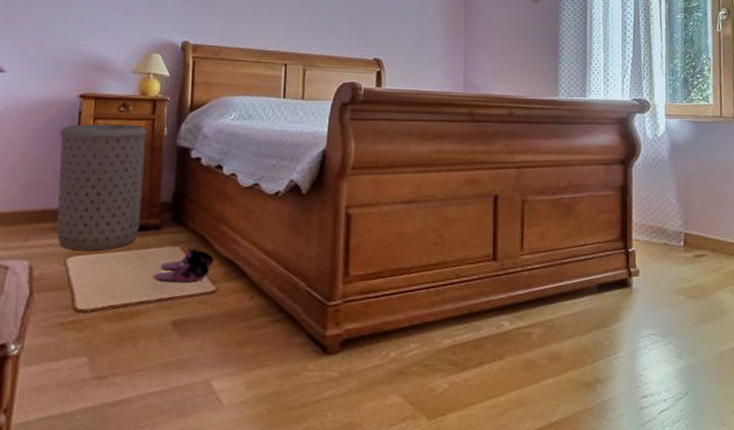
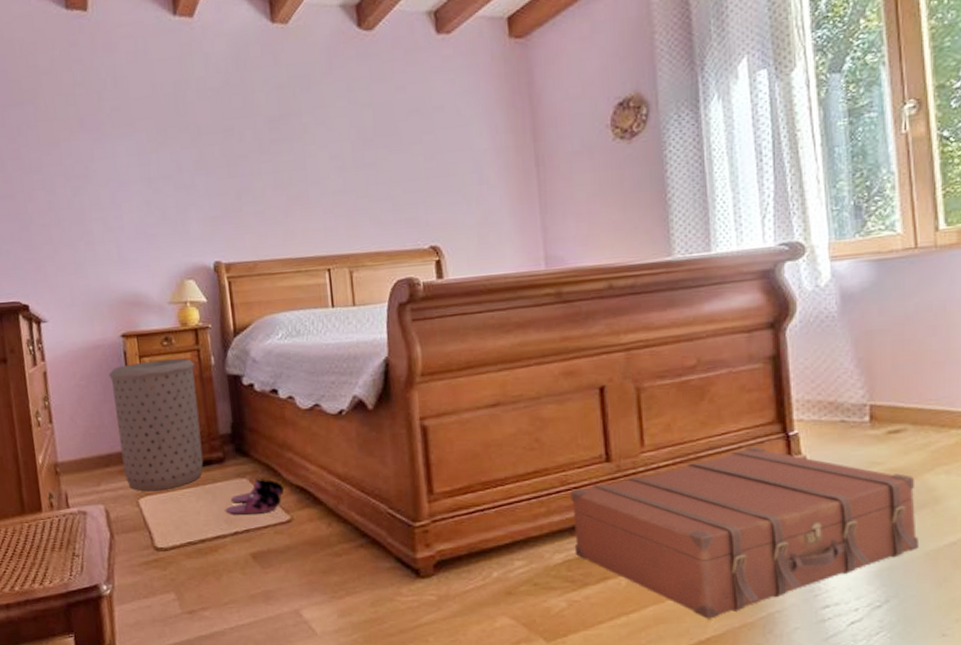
suitcase: none [460,258,711,404] -> present [570,447,918,619]

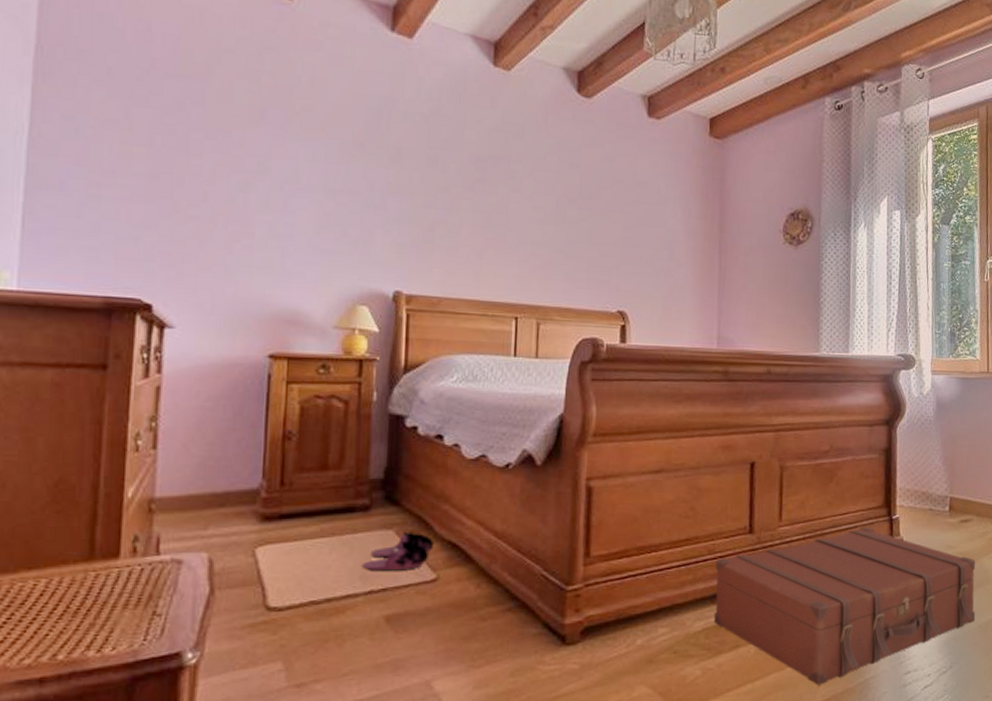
laundry basket: present [109,358,204,492] -> none [242,388,354,540]

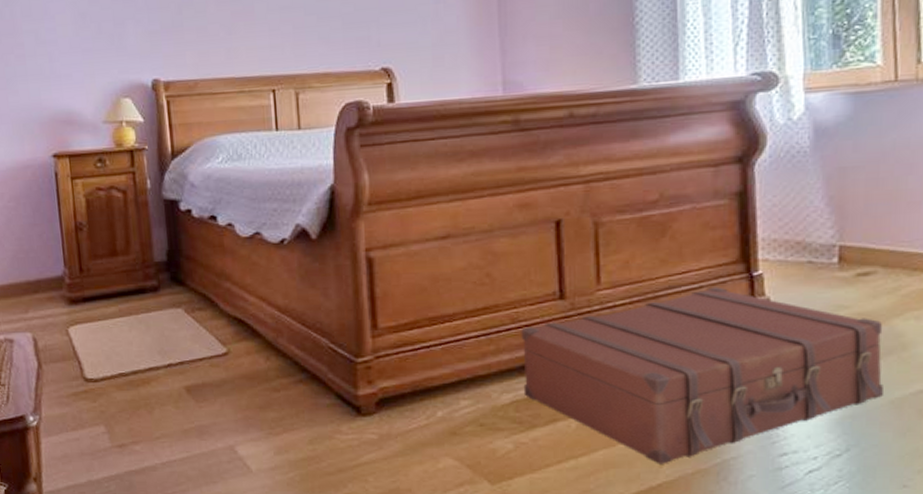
slippers: present [361,531,433,571] -> none [158,309,221,346]

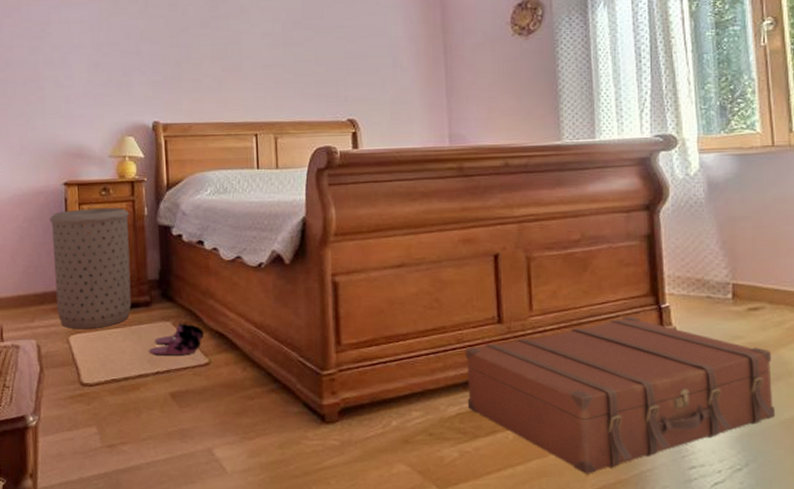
laundry basket: none [39,181,137,320] -> present [49,208,132,330]
slippers: none [158,309,221,346] -> present [148,323,204,356]

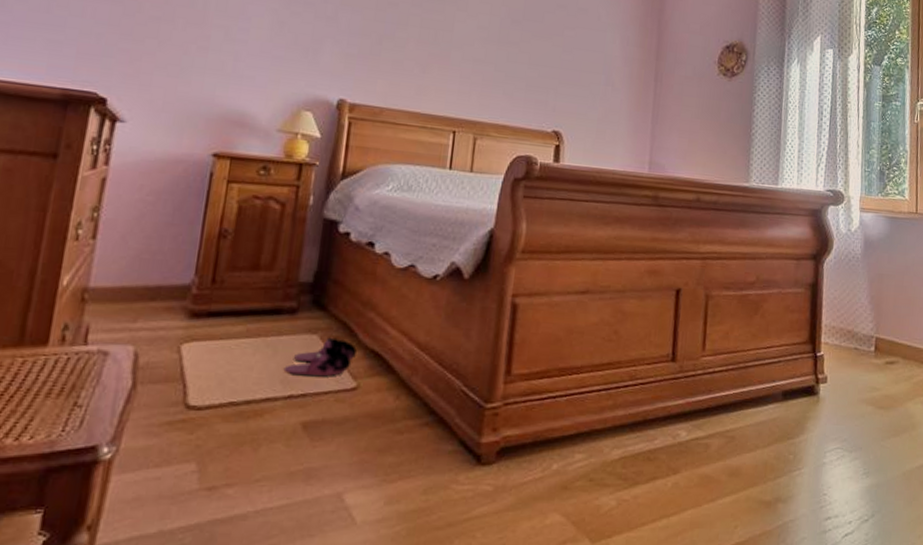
laundry basket: present [49,208,132,330] -> none [171,187,291,337]
suitcase: present [465,316,775,474] -> none [631,362,901,525]

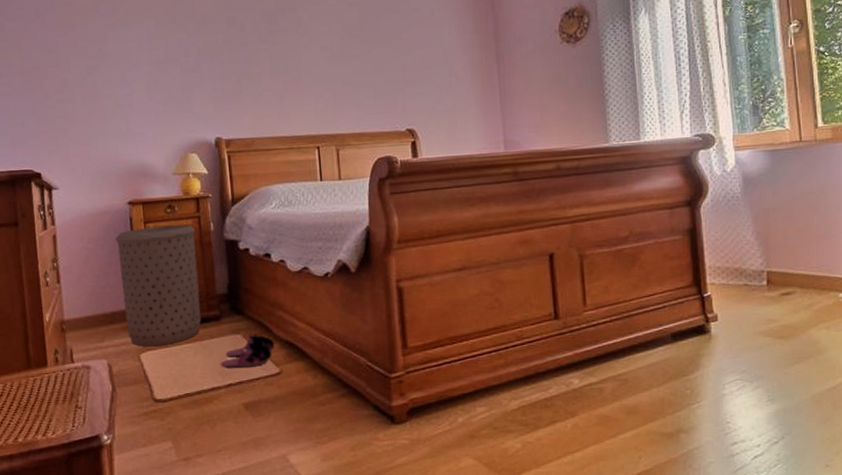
laundry basket: none [171,187,291,337] -> present [115,224,202,347]

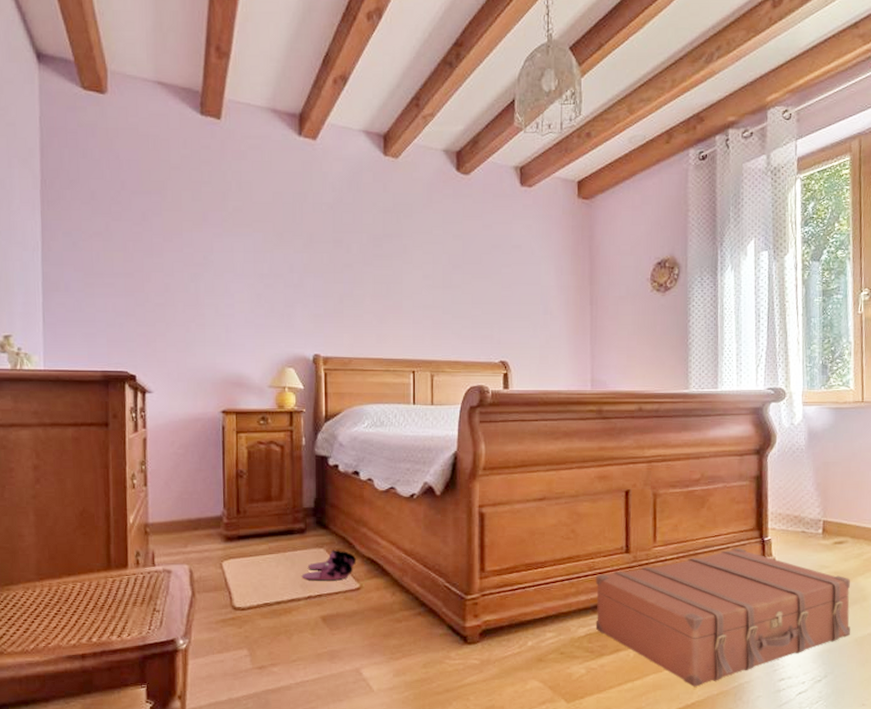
laundry basket: present [115,224,202,347] -> none [206,437,287,555]
suitcase: none [524,306,806,456] -> present [595,548,851,687]

